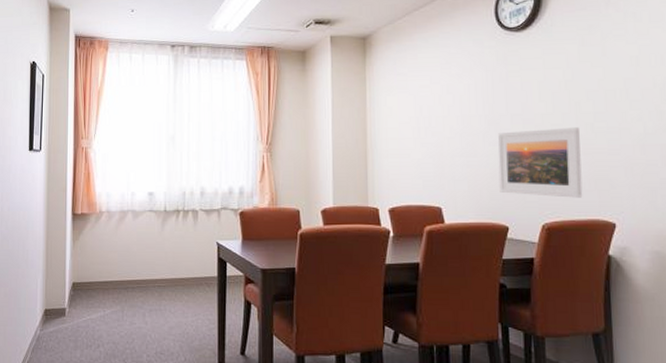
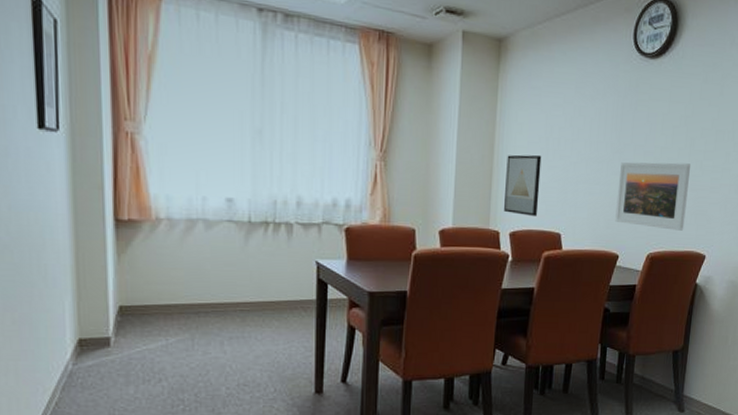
wall art: none [380,133,415,192] -> present [504,154,542,216]

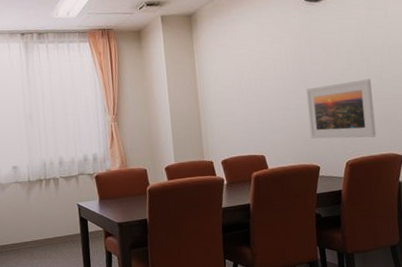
wall art: present [504,154,542,216] -> none [209,95,242,146]

